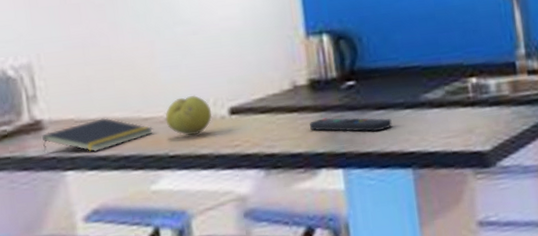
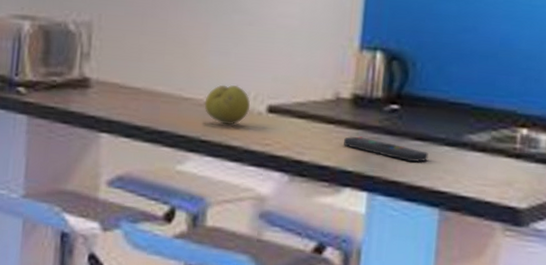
notepad: present [42,117,154,153] -> none [84,88,191,121]

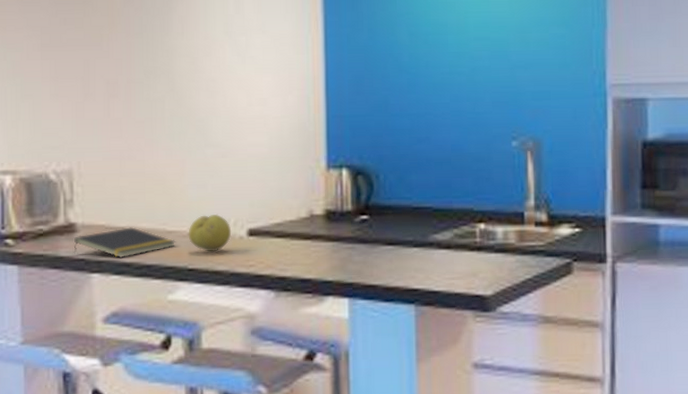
notepad: none [84,88,191,121] -> present [73,226,176,259]
remote control: present [344,136,429,162] -> none [322,248,400,265]

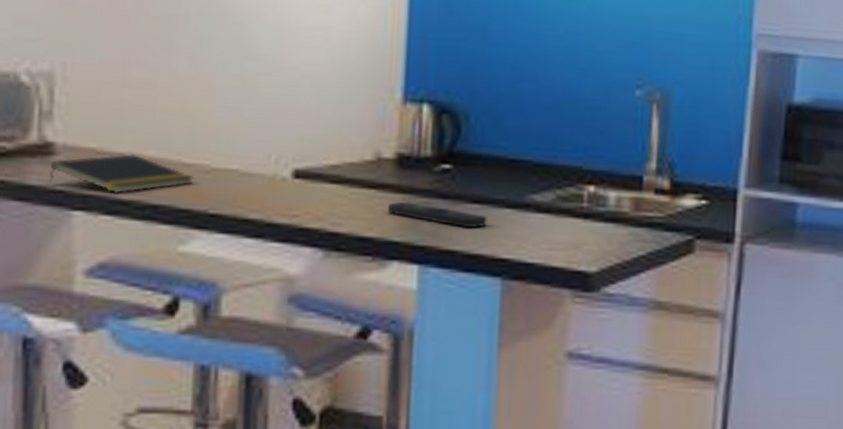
fruit: present [188,213,232,252] -> none [211,146,272,195]
remote control: none [322,248,400,265] -> present [388,201,487,227]

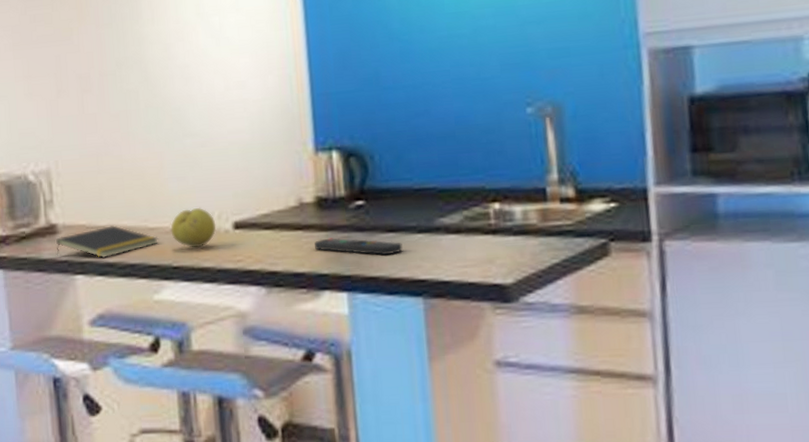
fruit: none [211,146,272,195] -> present [170,207,217,248]

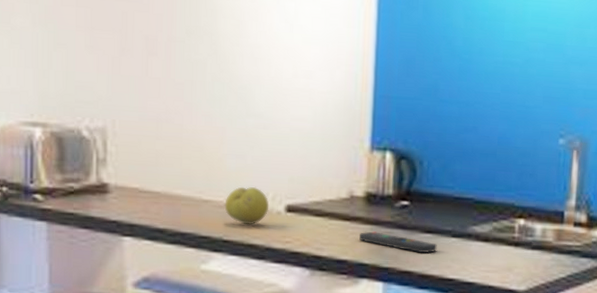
notepad: present [56,224,159,259] -> none [105,192,212,224]

